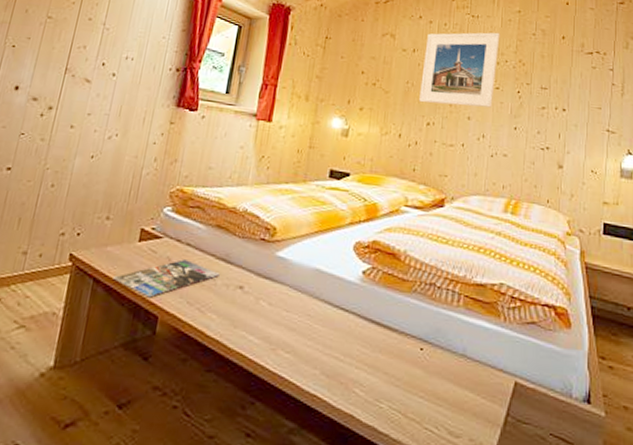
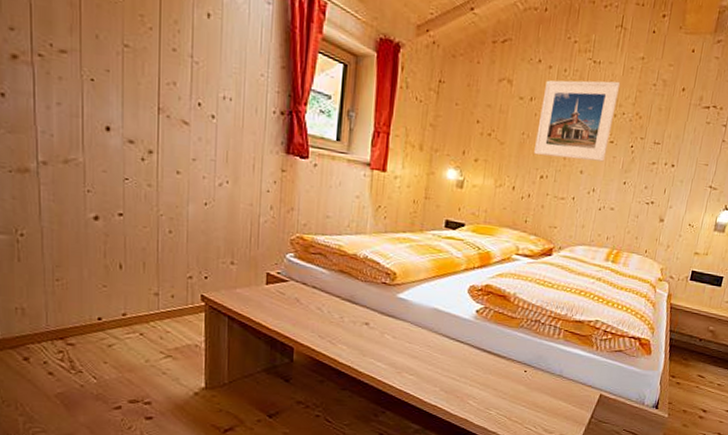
magazine: present [113,259,220,298] -> none [246,300,346,332]

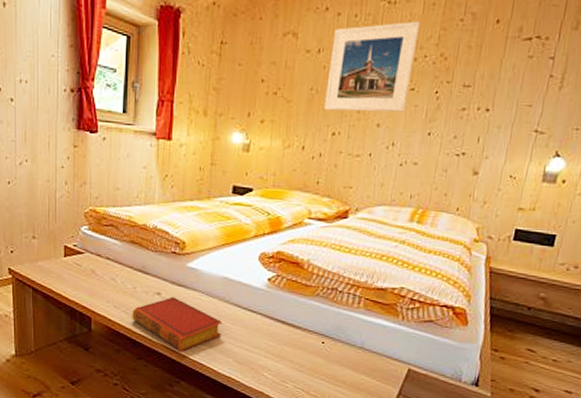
book: none [338,327,430,381] -> present [132,297,222,351]

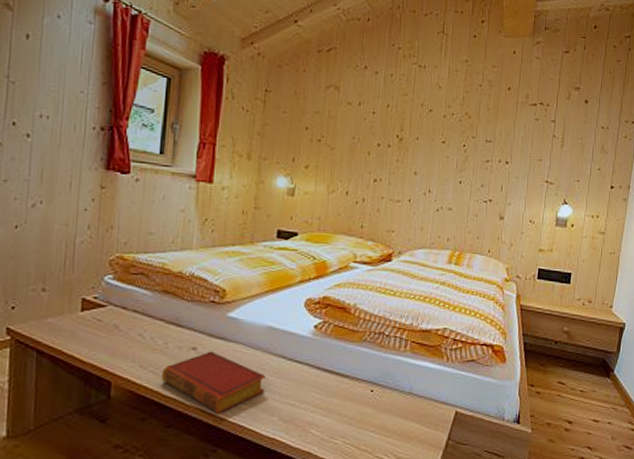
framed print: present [324,21,421,112] -> none [366,83,447,162]

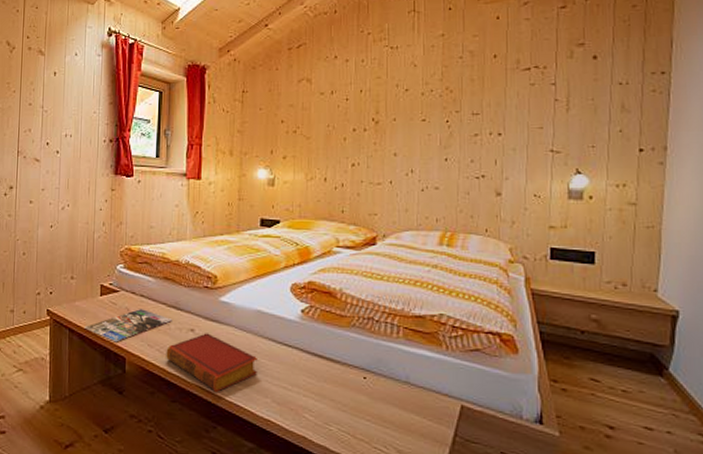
magazine: none [58,326,171,365] -> present [84,309,172,343]

